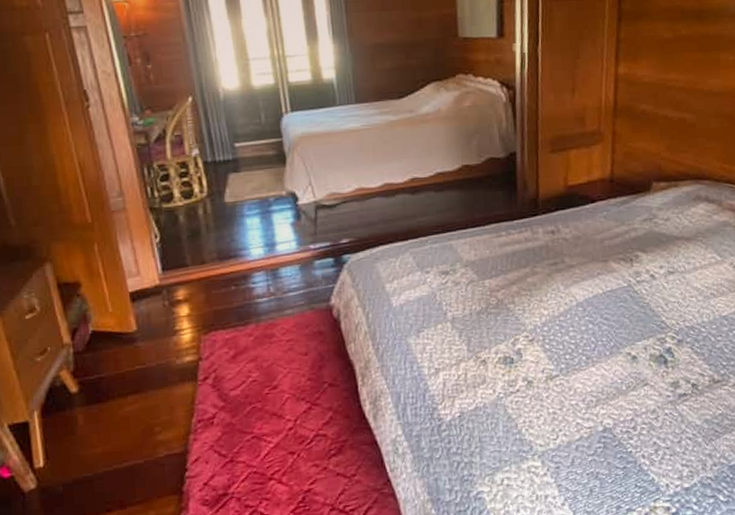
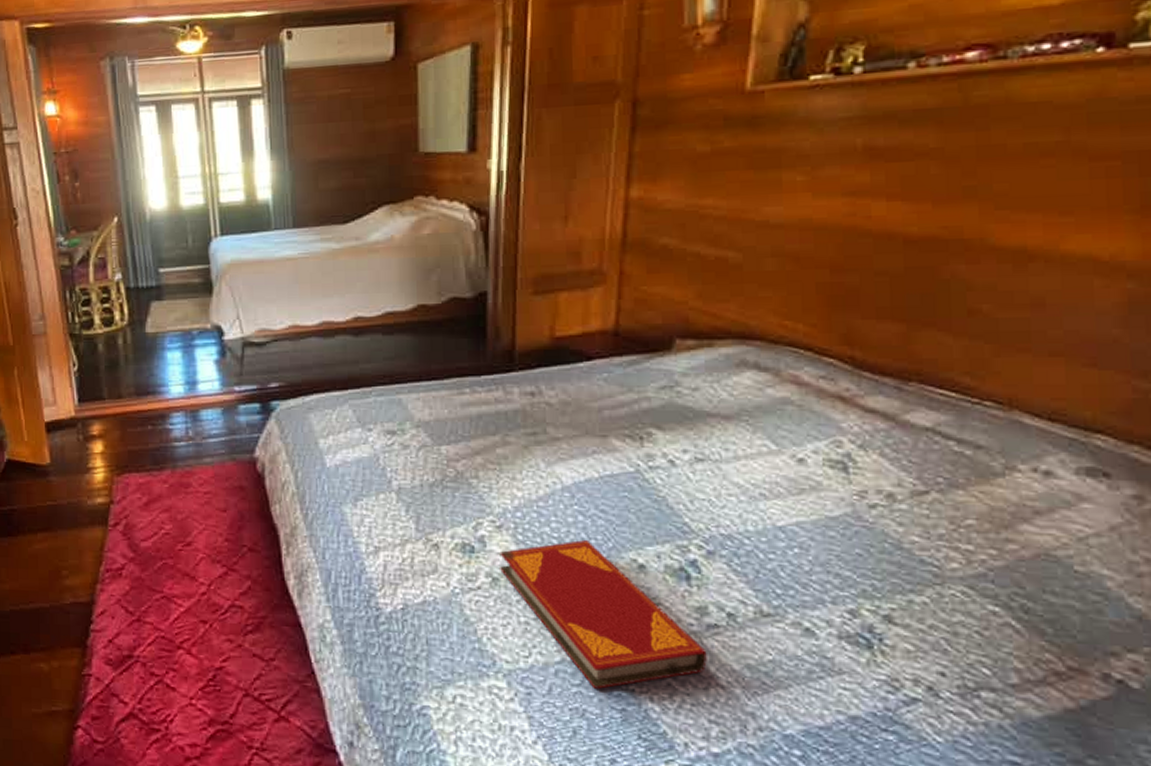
hardback book: none [532,343,680,455] -> present [500,540,707,689]

